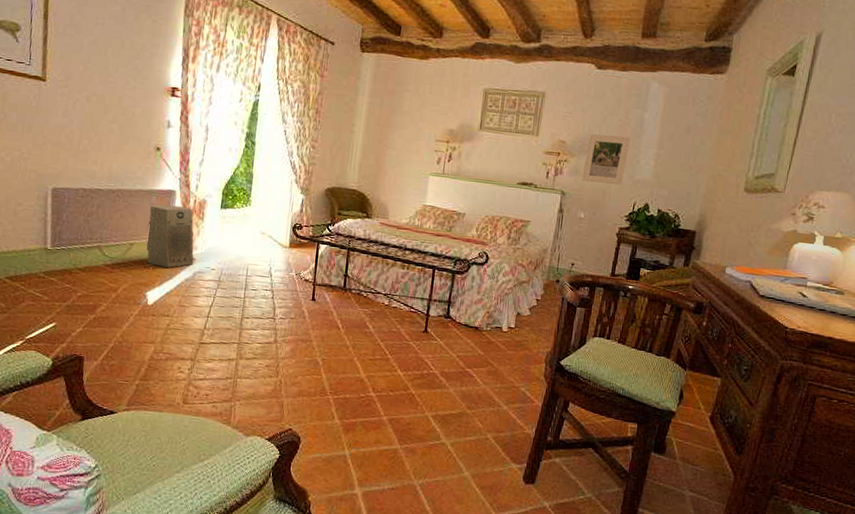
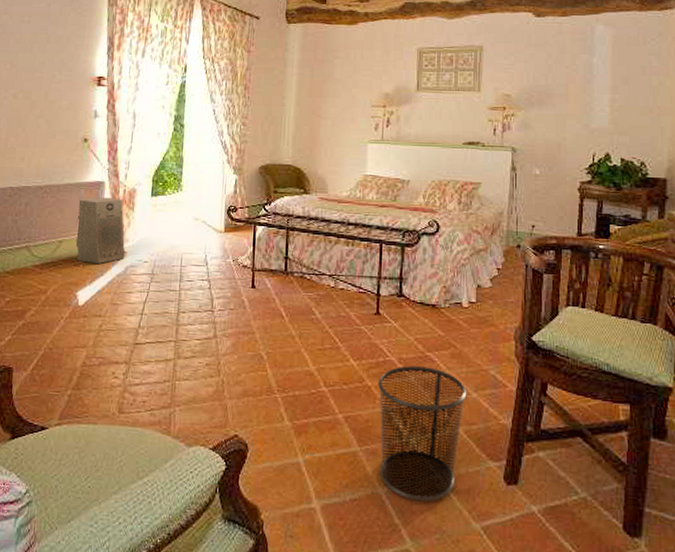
waste bin: none [416,378,499,494] -> present [378,366,467,502]
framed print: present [581,134,630,186] -> none [532,84,580,137]

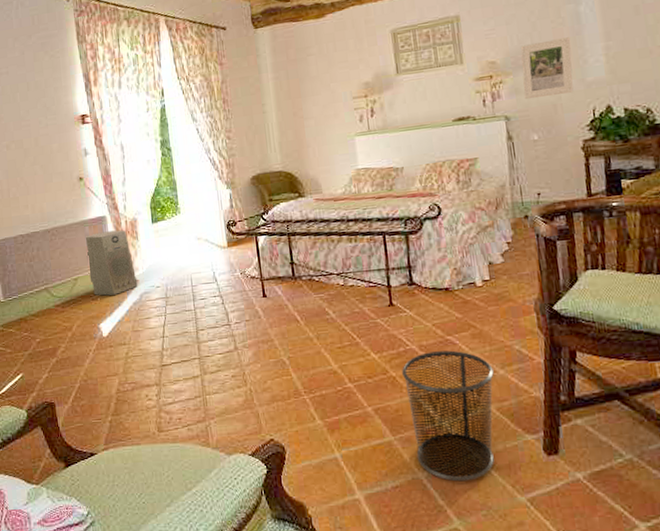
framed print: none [532,84,580,137] -> present [520,37,574,100]

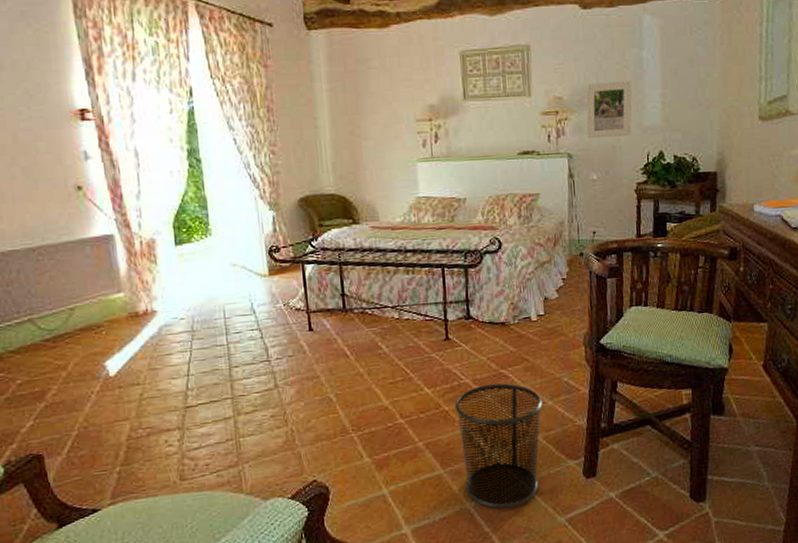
air purifier: present [85,230,138,296] -> none [85,251,156,329]

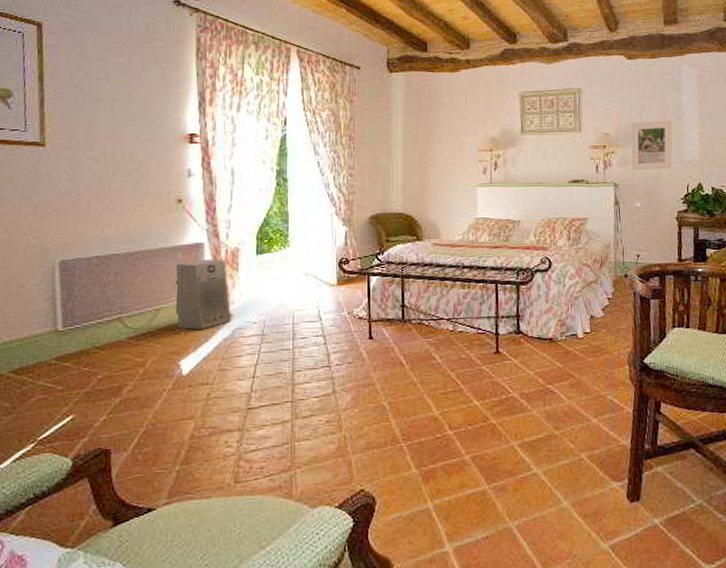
air purifier: none [85,251,156,329] -> present [174,259,231,330]
waste bin: present [455,383,543,509] -> none [502,399,588,531]

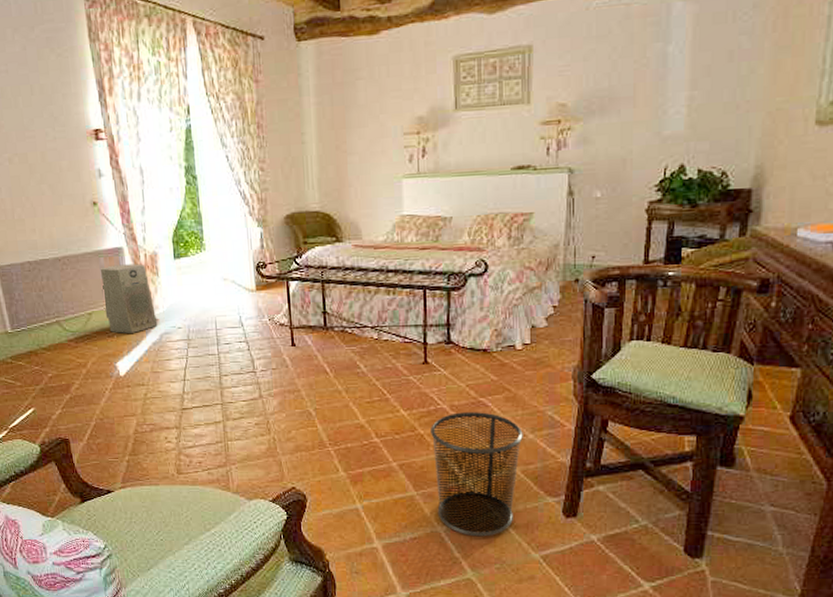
waste bin: none [502,399,588,531] -> present [430,412,523,537]
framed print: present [631,121,673,171] -> none [592,82,651,151]

